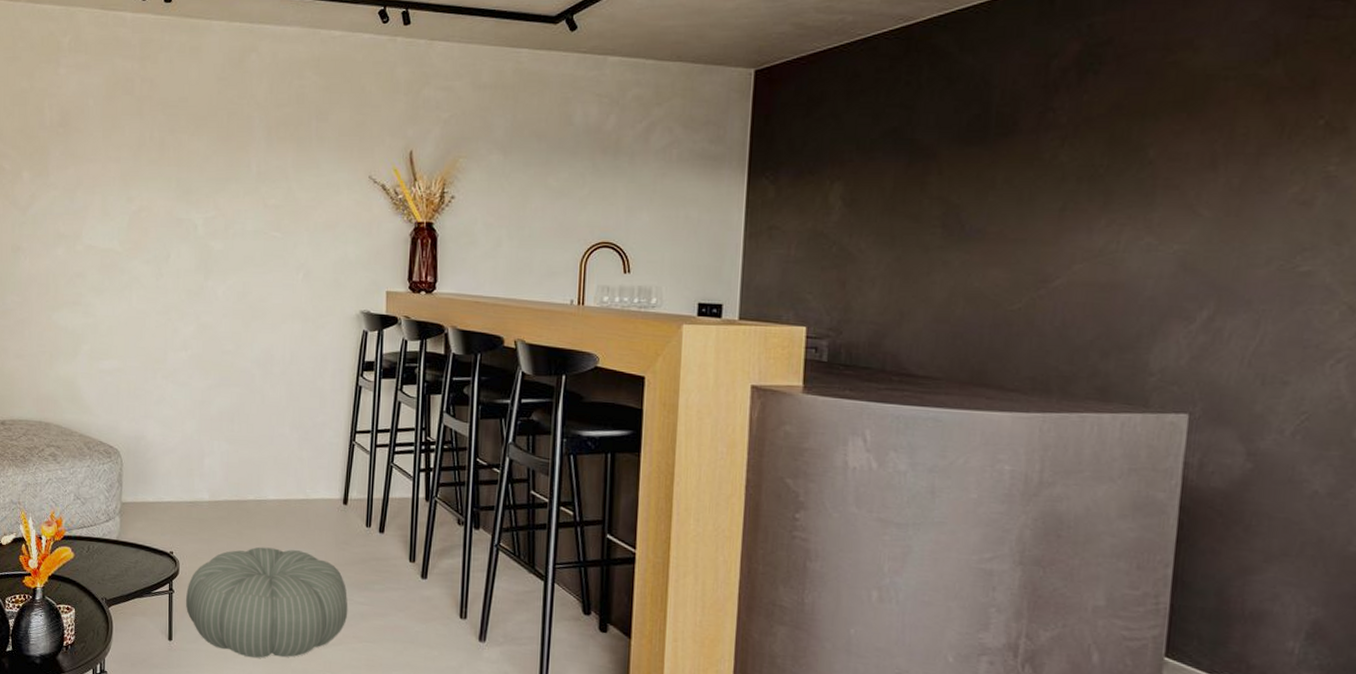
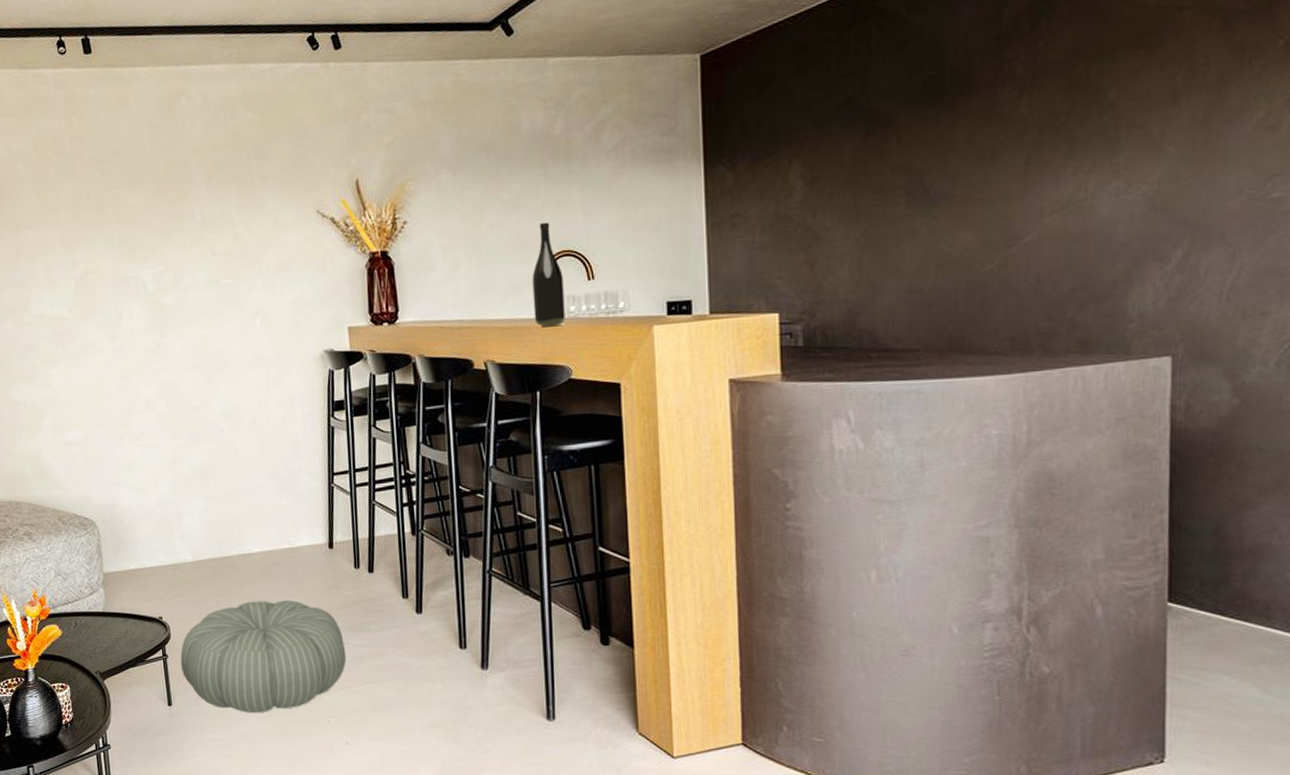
wine bottle: none [567,212,600,314] -> present [532,222,565,327]

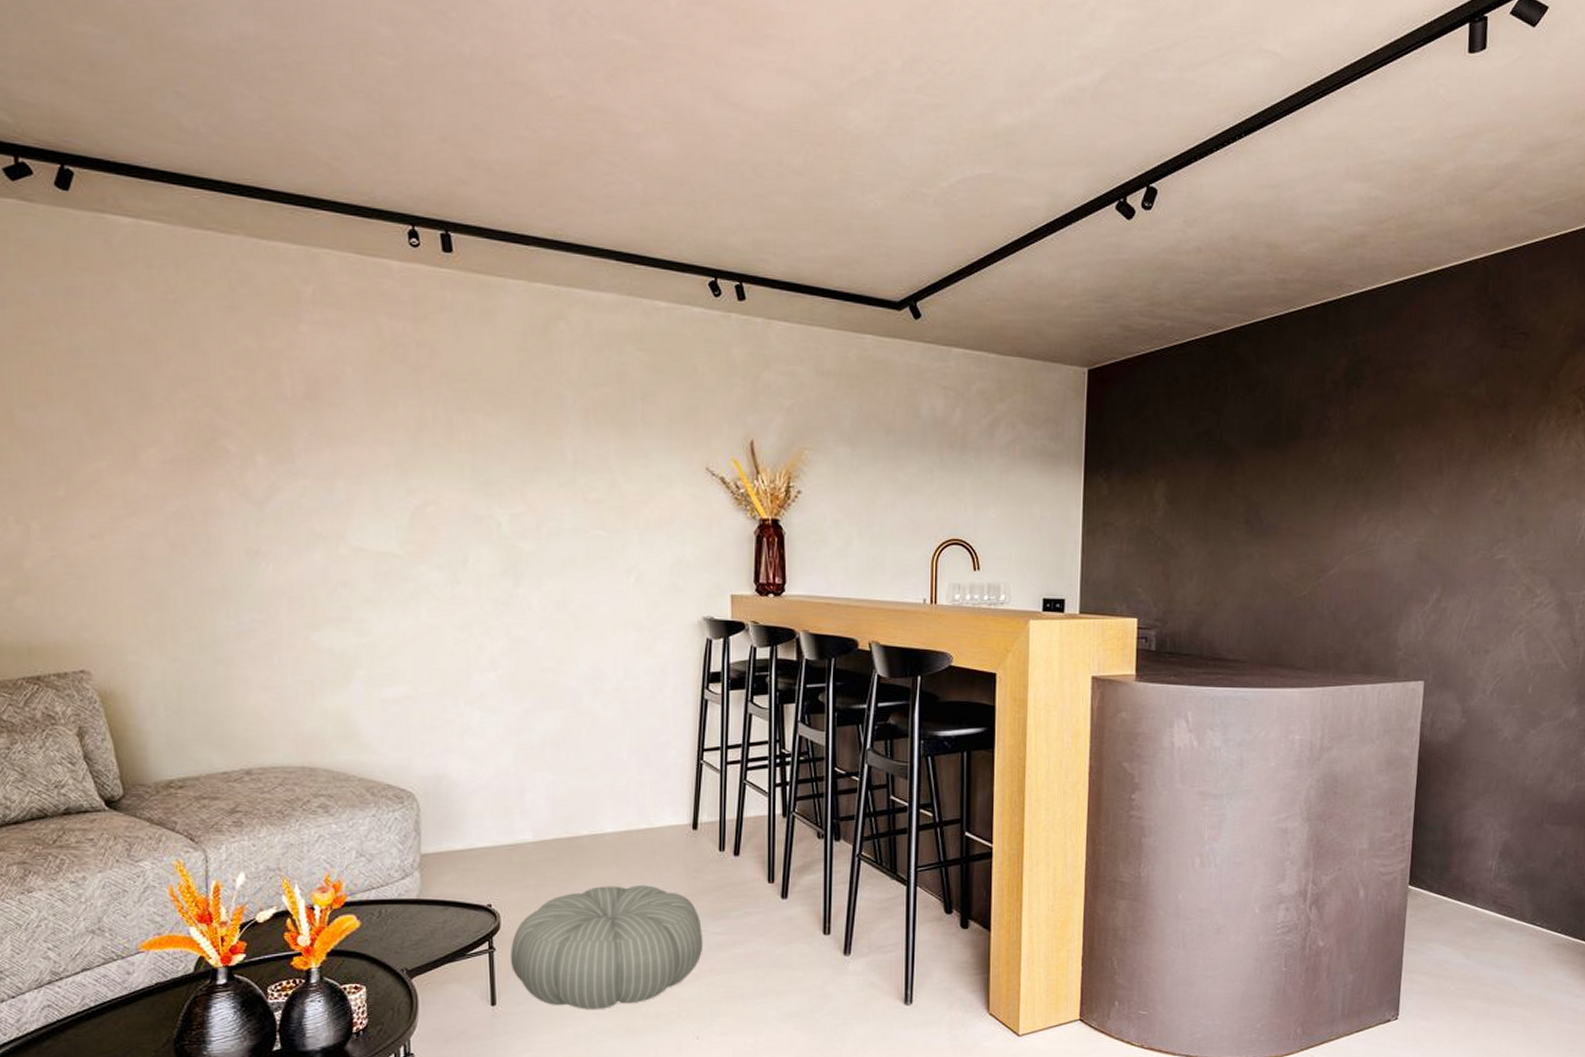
wine bottle: present [532,222,565,327] -> none [920,509,951,613]

